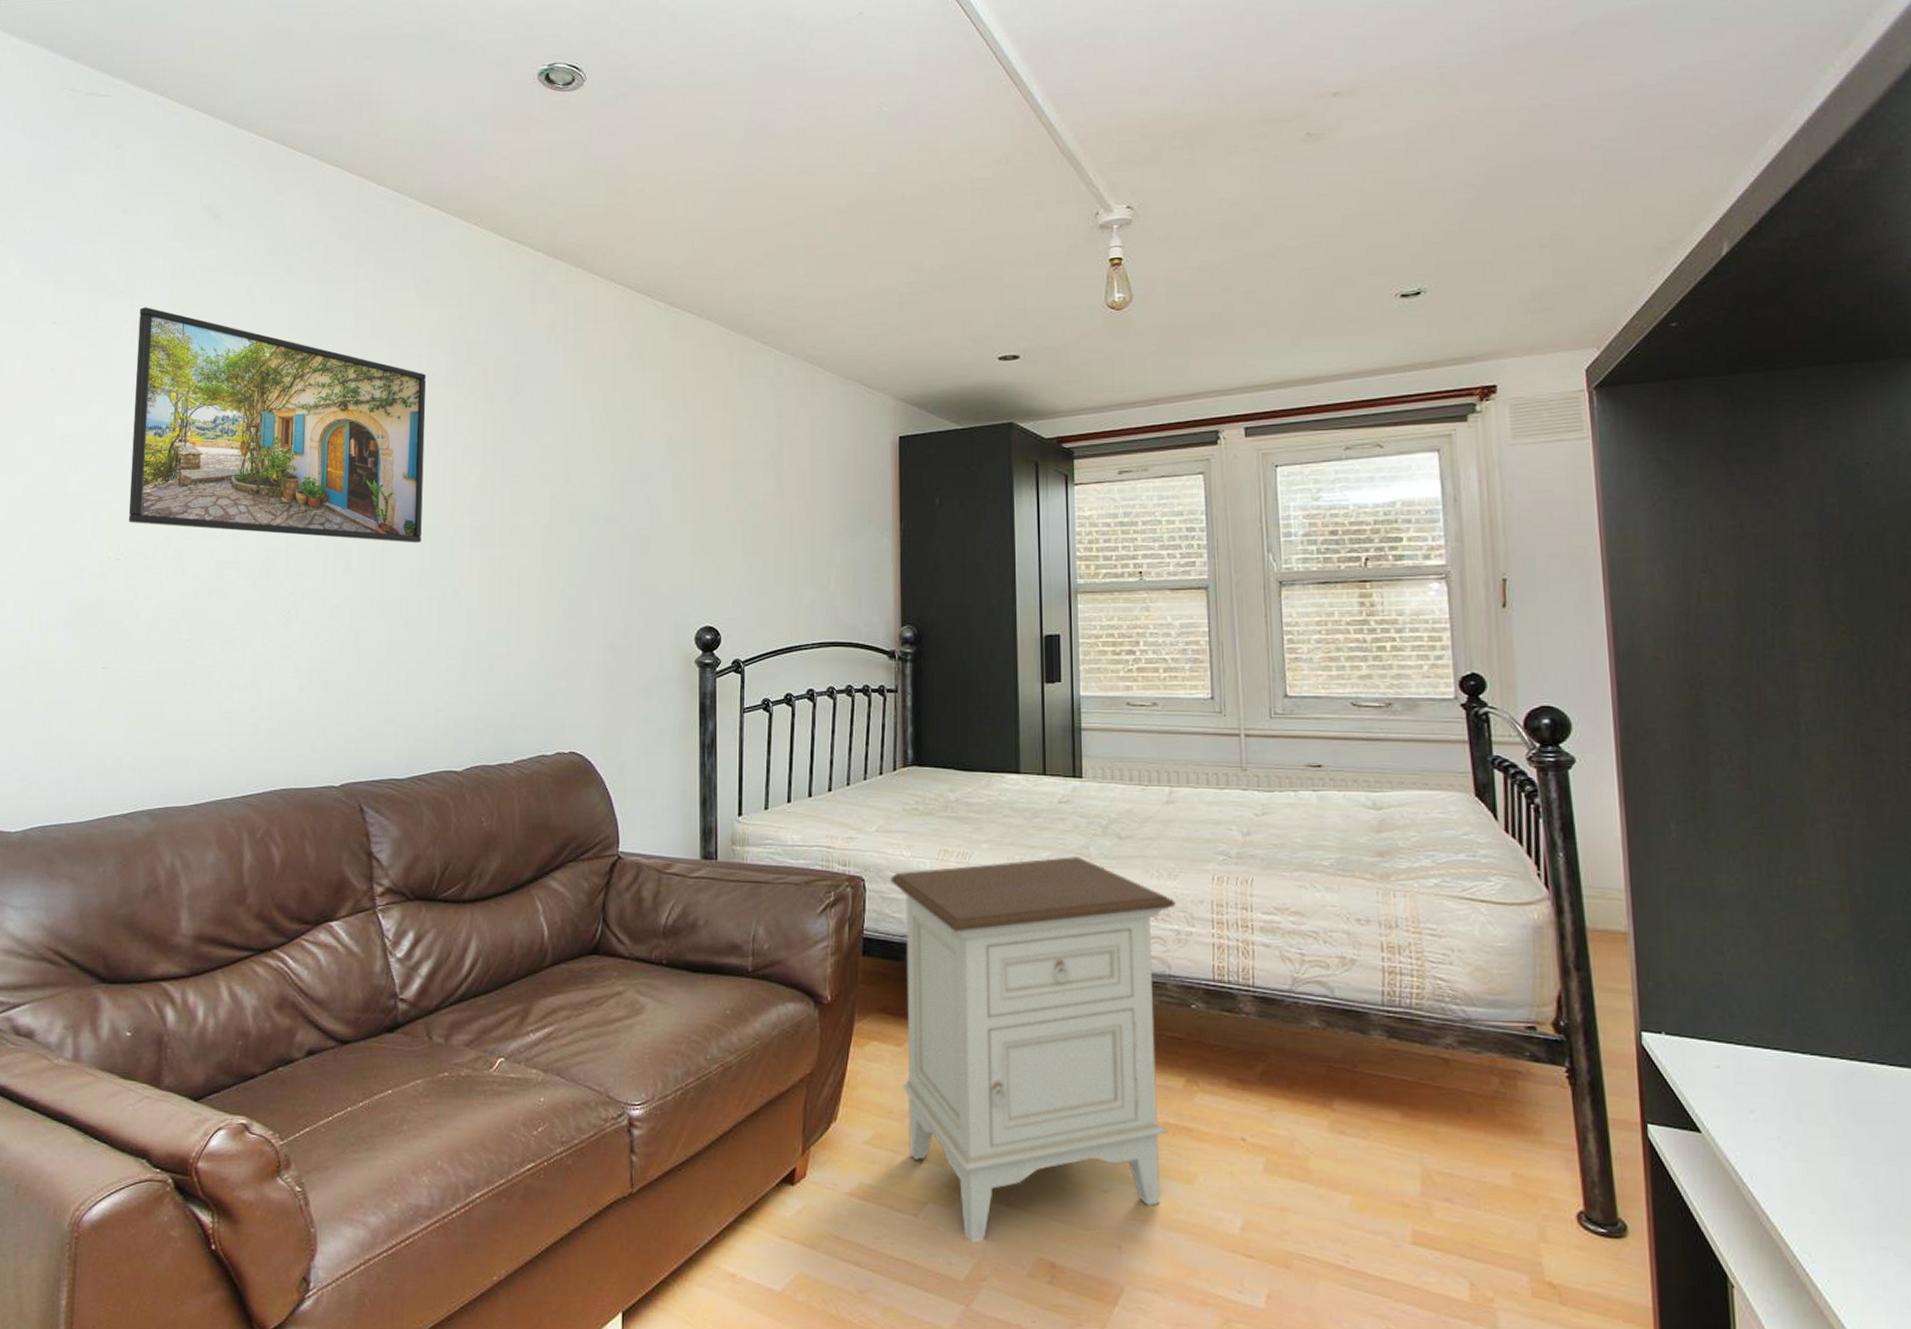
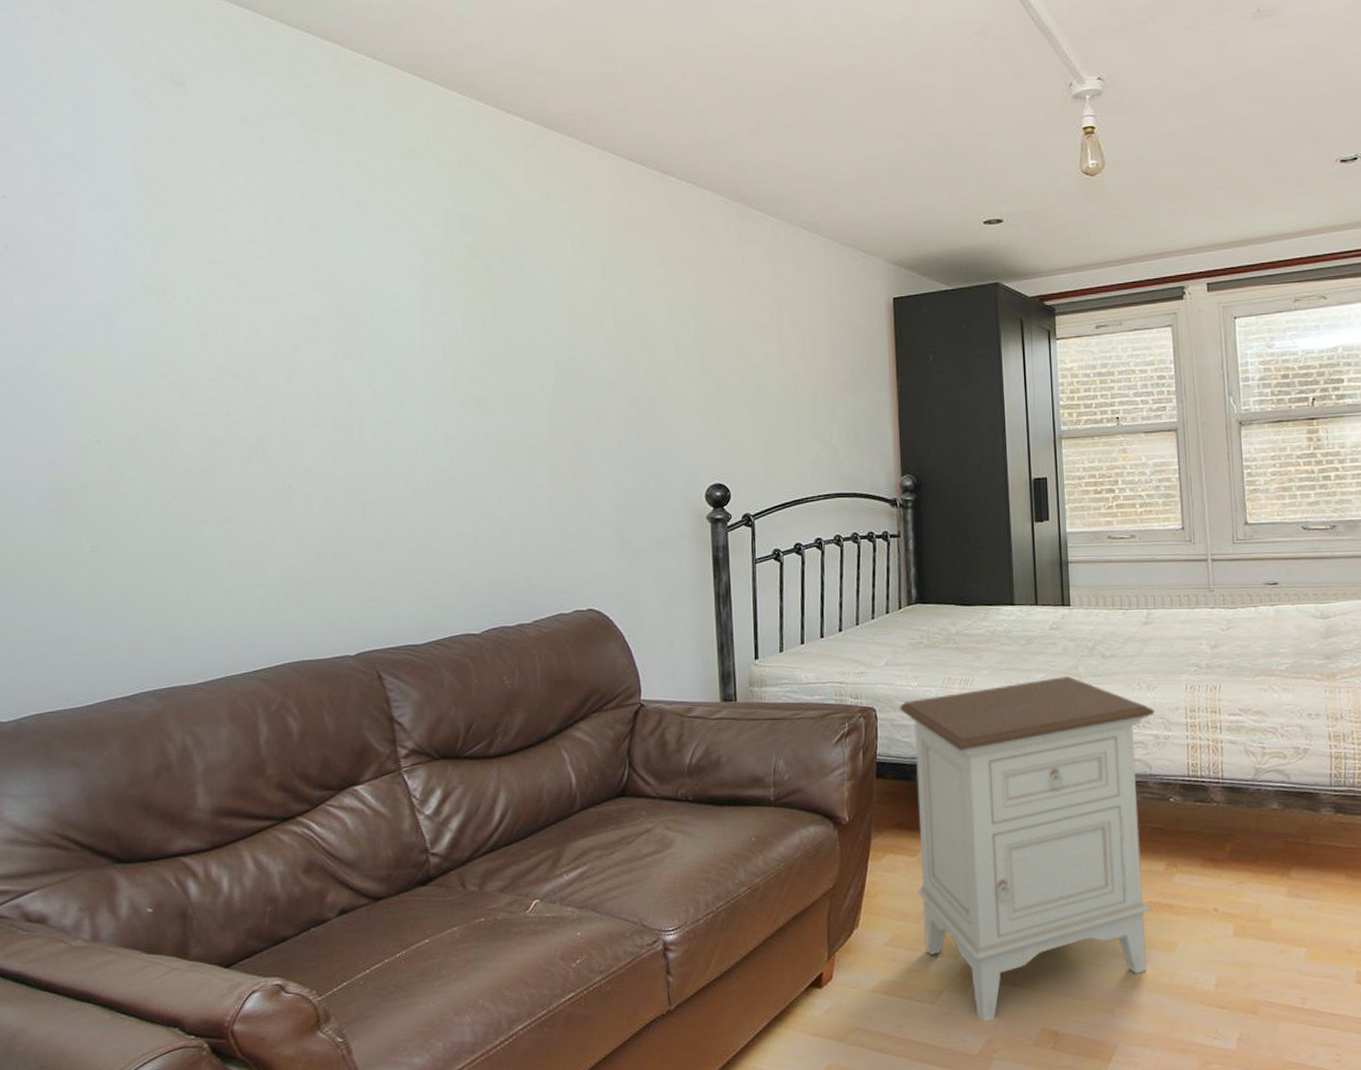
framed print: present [128,307,427,543] -> none [101,179,424,414]

